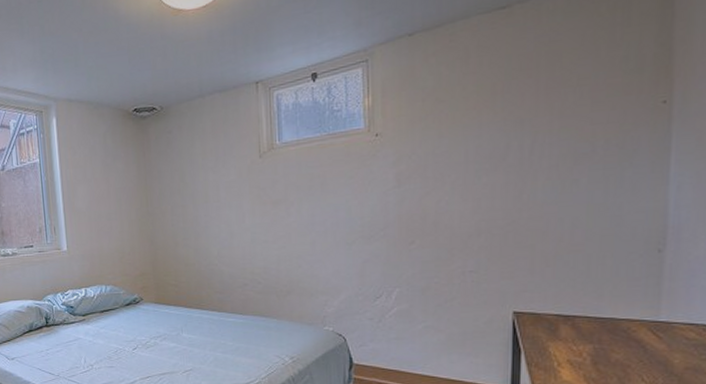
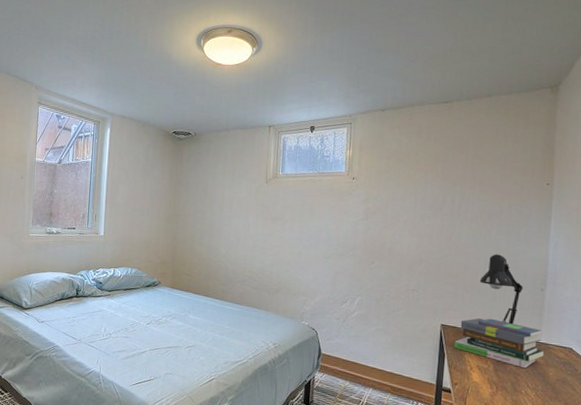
books: none [533,297,665,358] -> present [454,318,544,369]
desk lamp: none [565,209,630,302] -> present [479,254,523,325]

